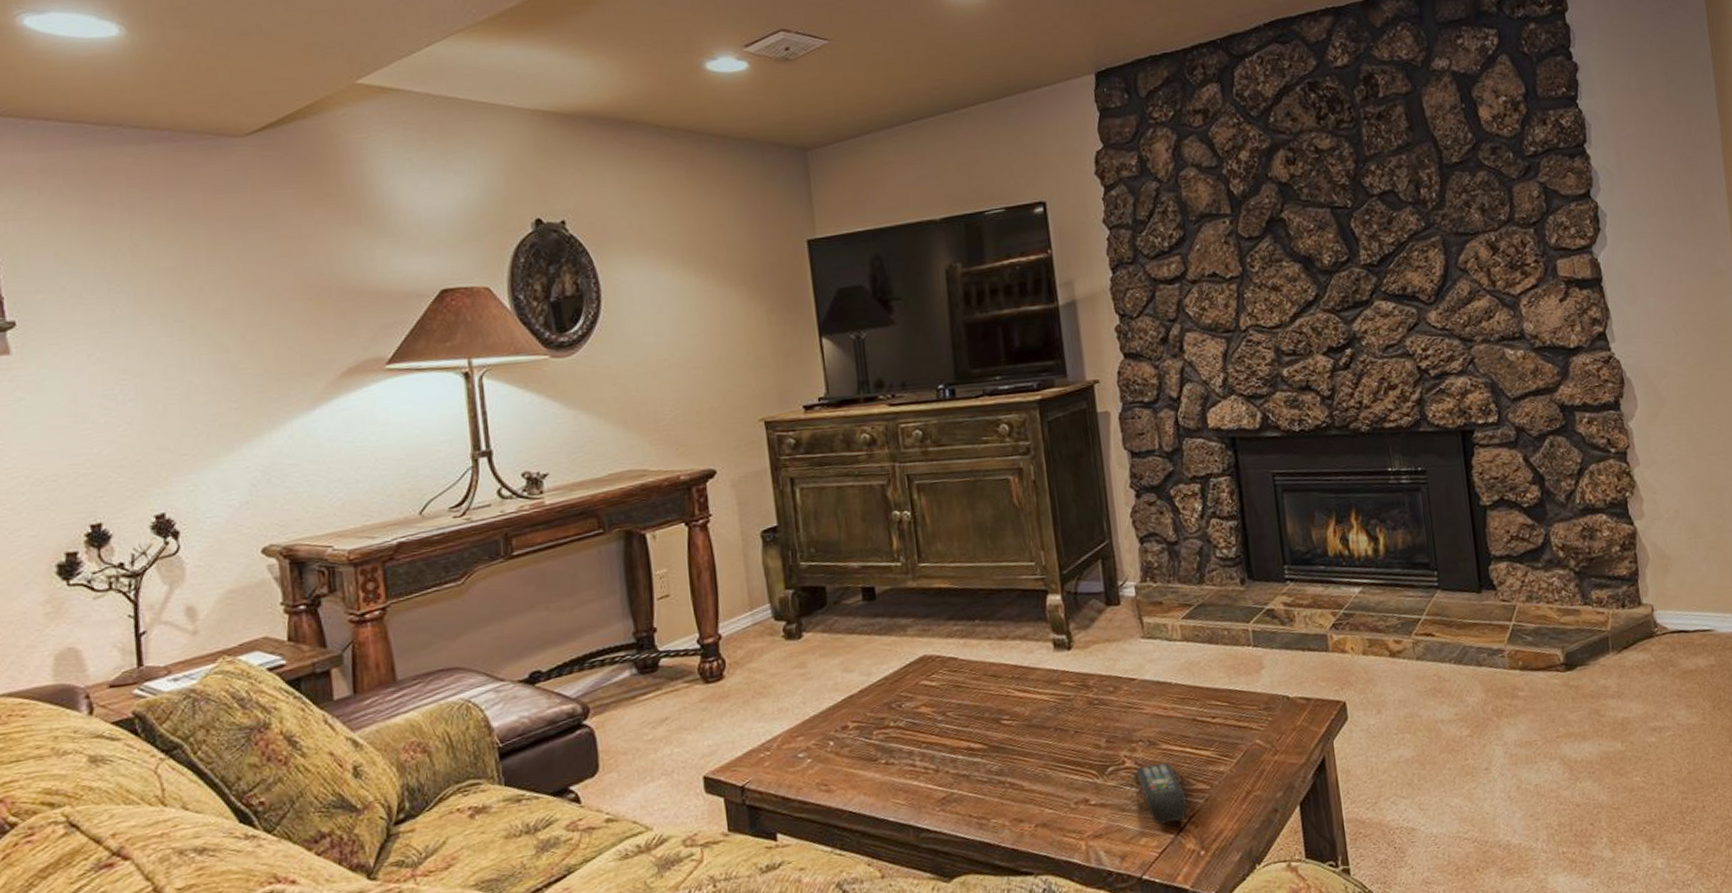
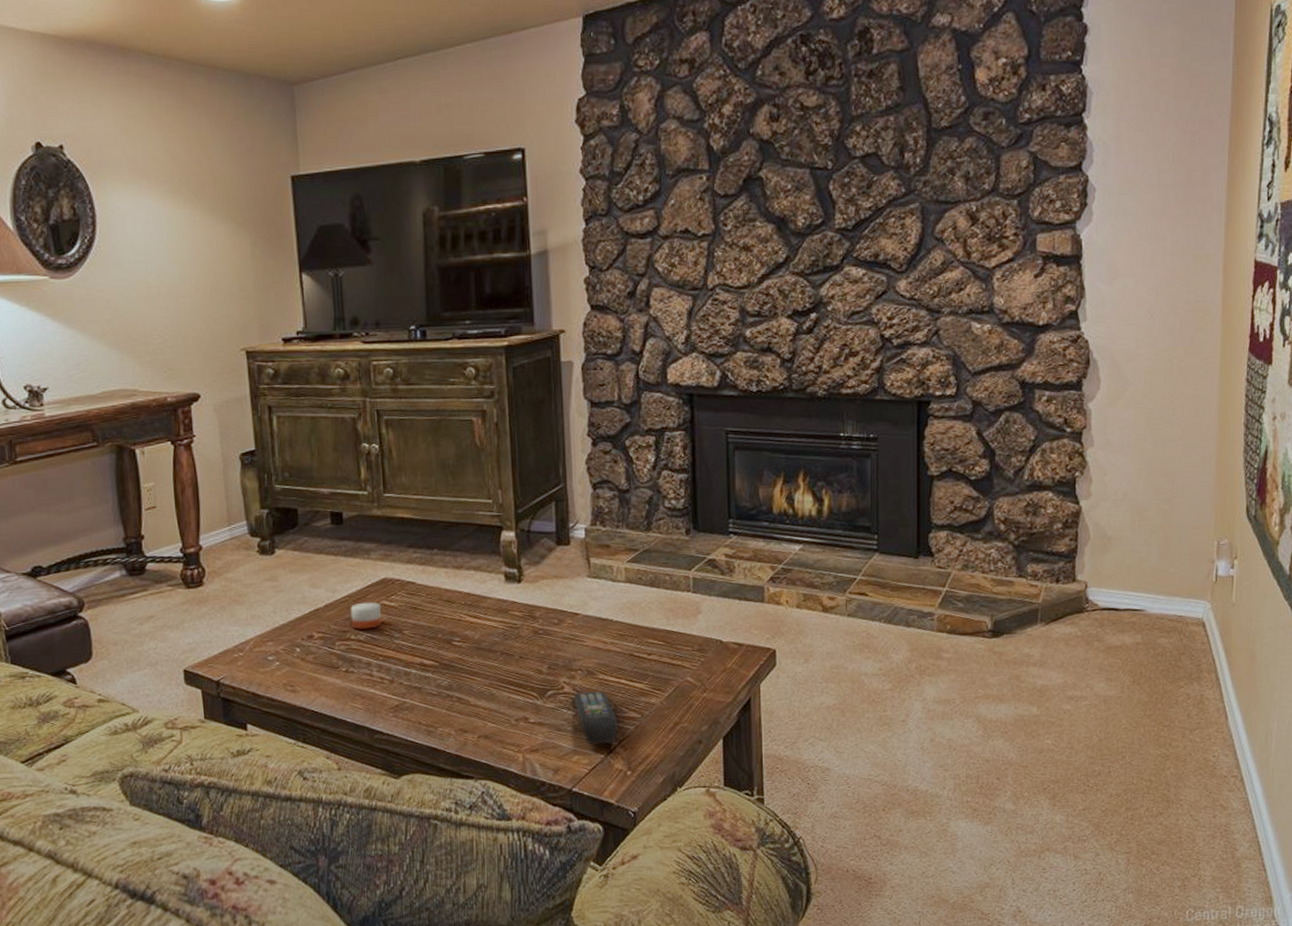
candle: none [887,683,922,715] -> present [350,602,381,629]

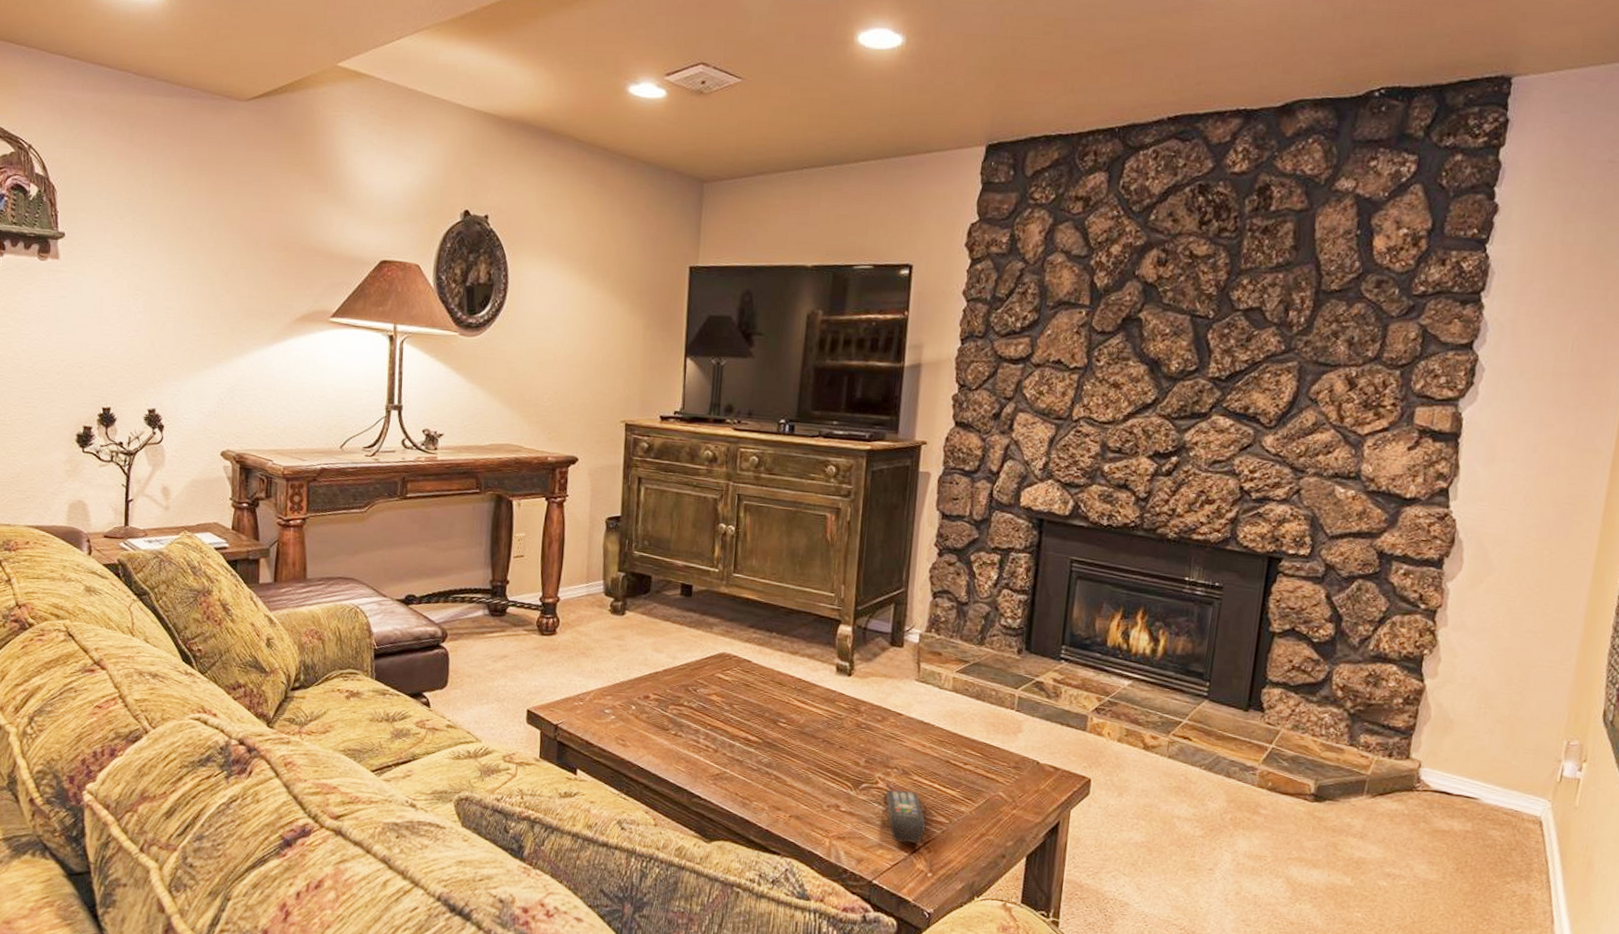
candle: present [350,602,381,629] -> none [686,672,716,699]

